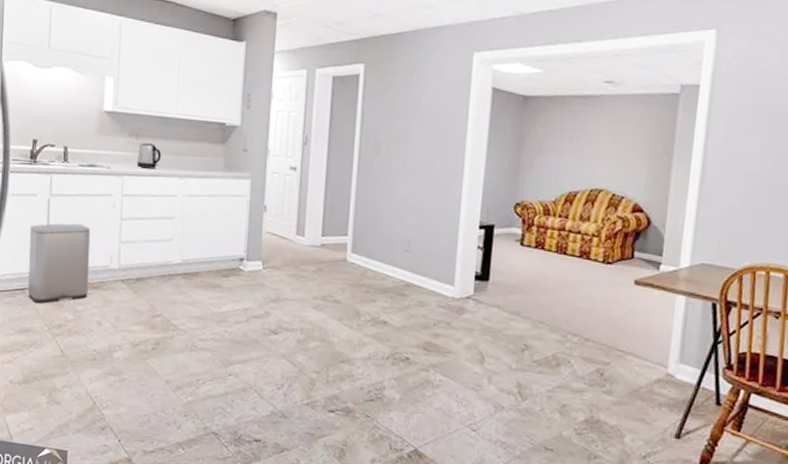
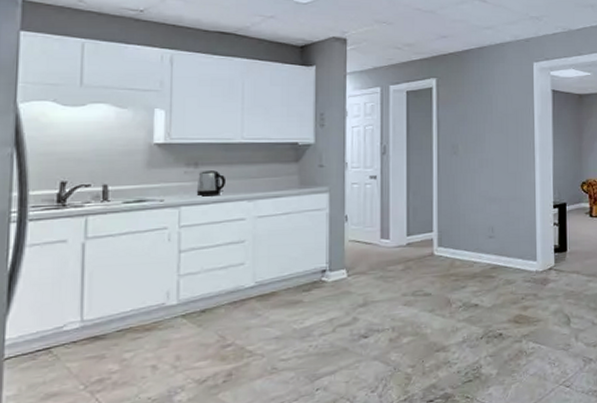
pedal bin: present [28,223,91,304] -> none [56,263,141,361]

